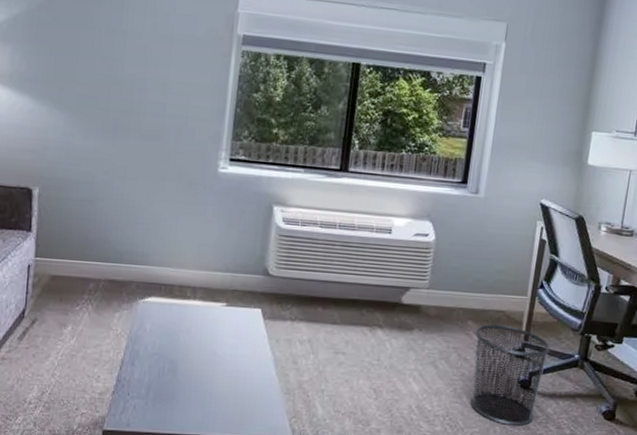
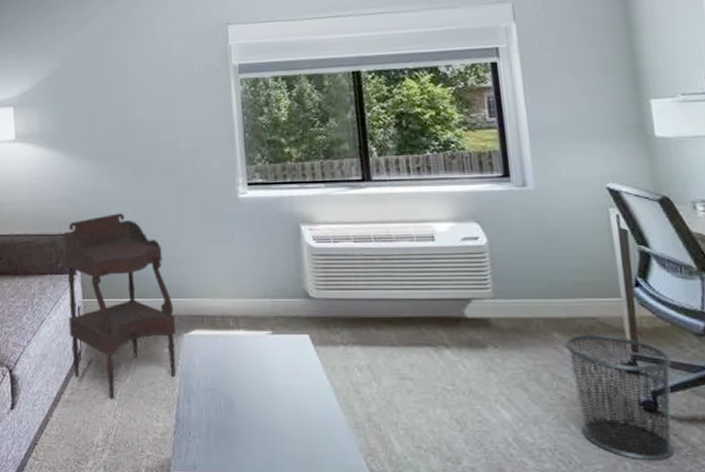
side table: none [14,172,133,360] -> present [64,213,176,400]

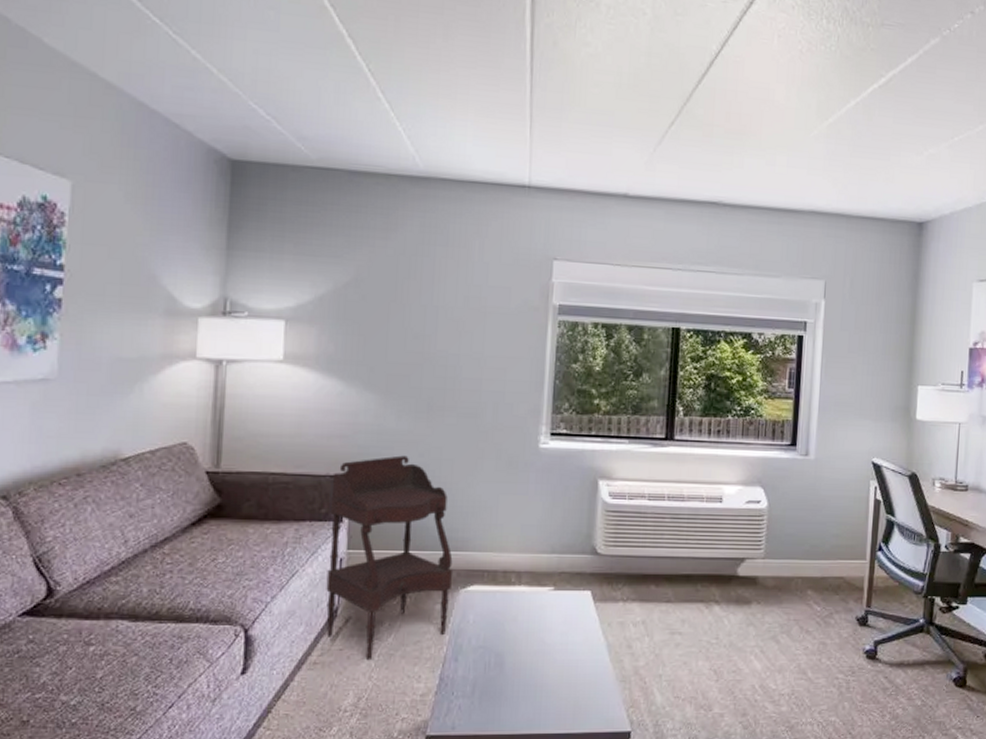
waste bin: present [564,334,675,460] -> none [815,591,894,700]

